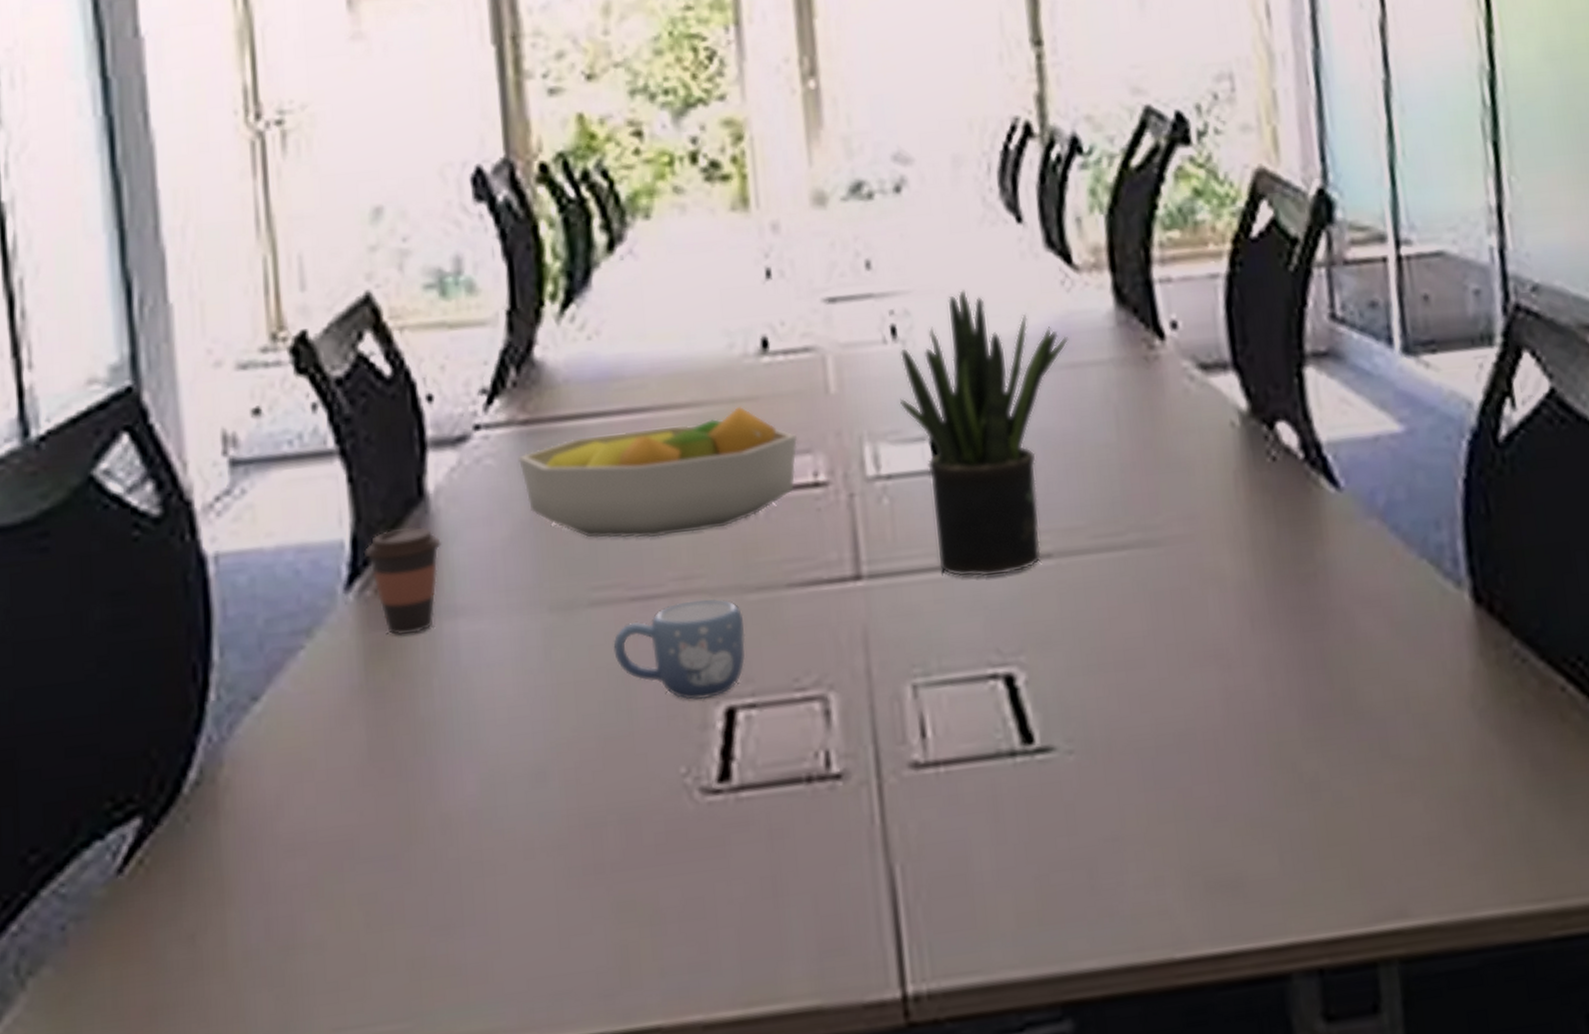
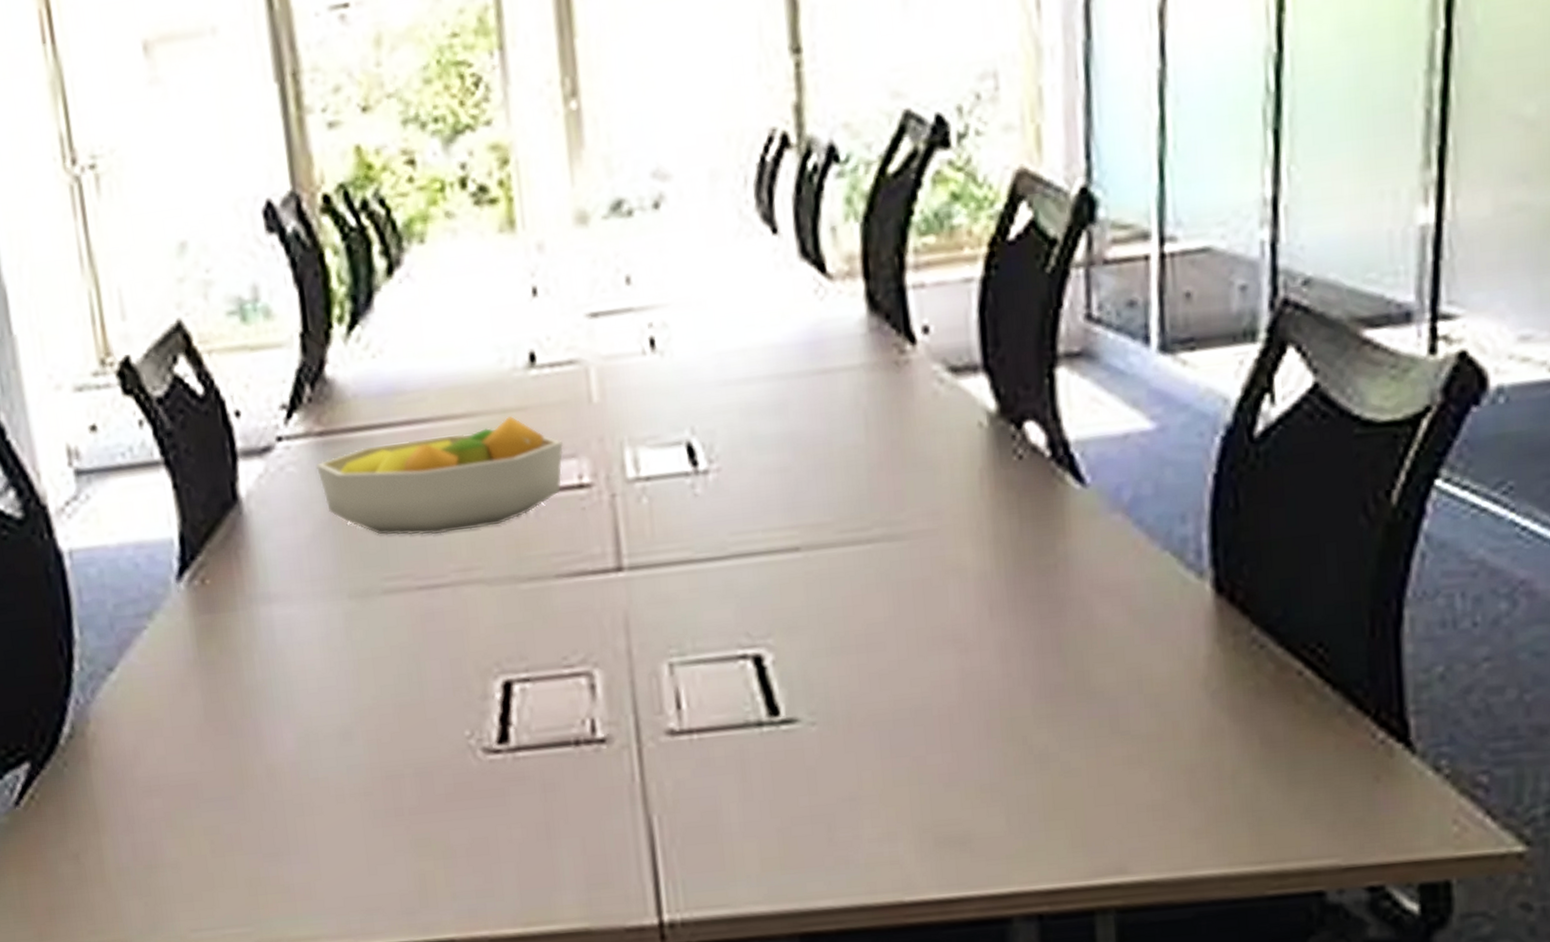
coffee cup: present [363,527,443,636] -> none [190,526,256,618]
mug: present [613,598,746,700] -> none [404,587,520,675]
potted plant: present [899,290,1068,578] -> none [657,301,820,569]

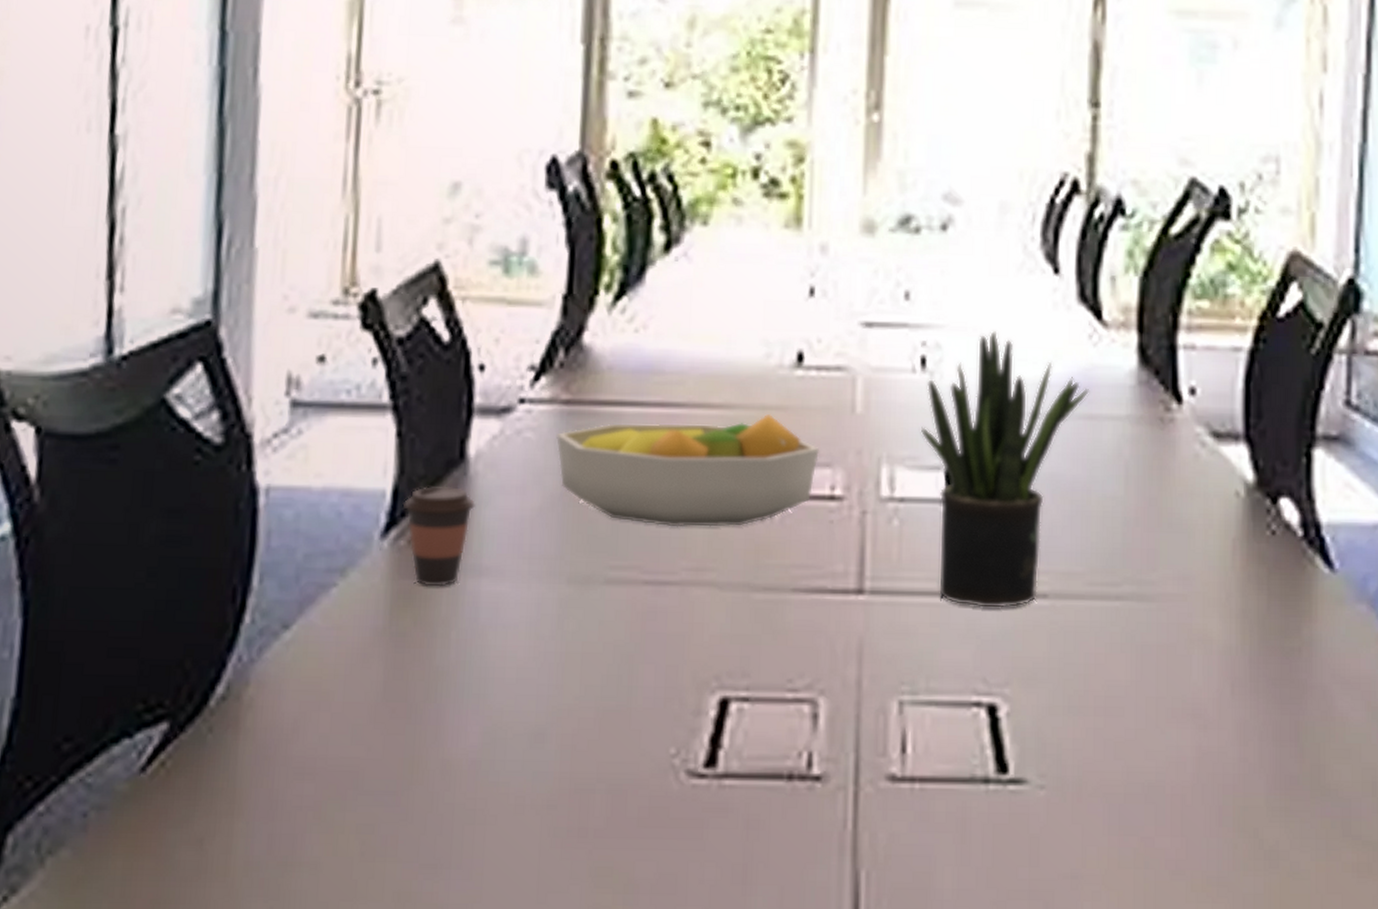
coffee cup: none [190,526,256,618] -> present [402,486,477,587]
potted plant: none [657,301,820,569] -> present [920,331,1089,609]

